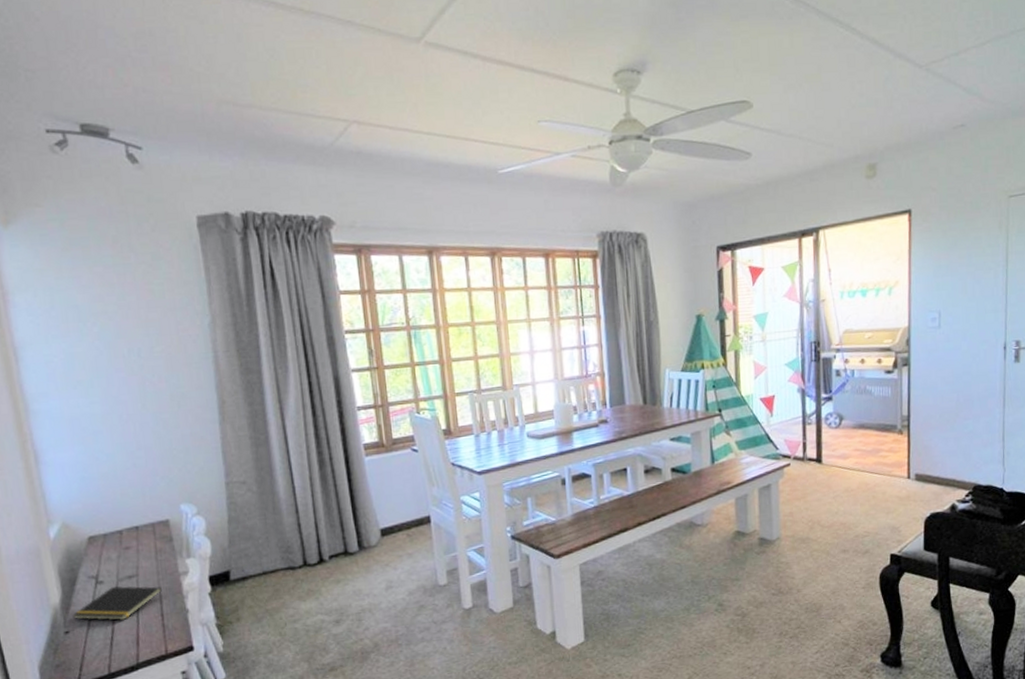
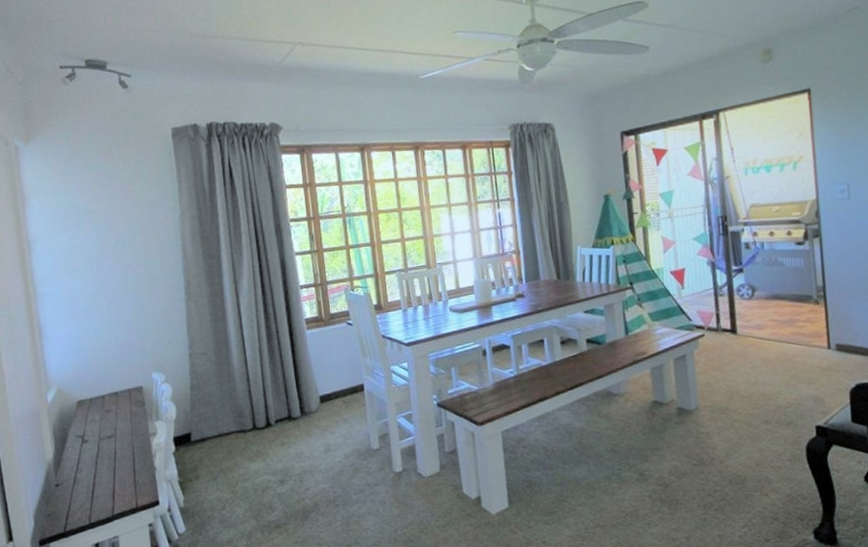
notepad: present [73,586,162,621] -> none [62,445,135,476]

